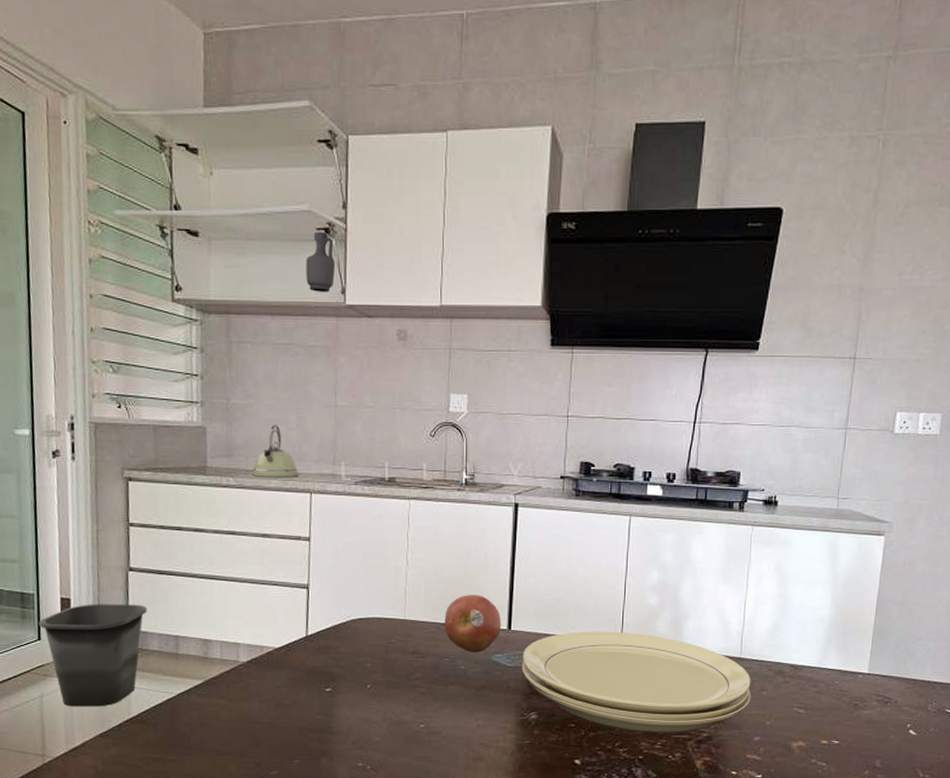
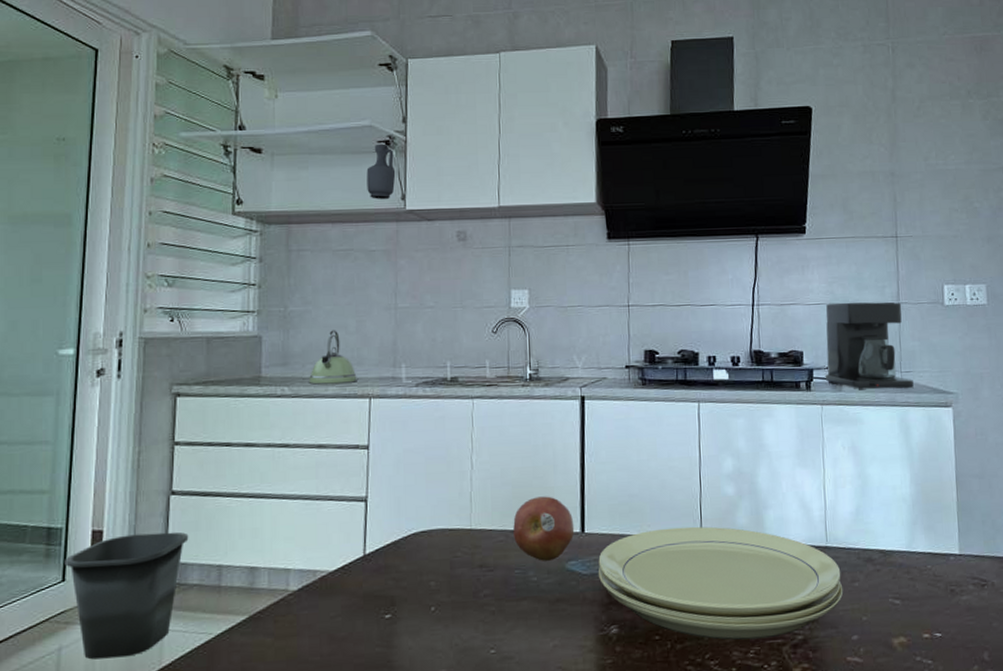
coffee maker: none [759,424,849,515] -> present [825,302,914,390]

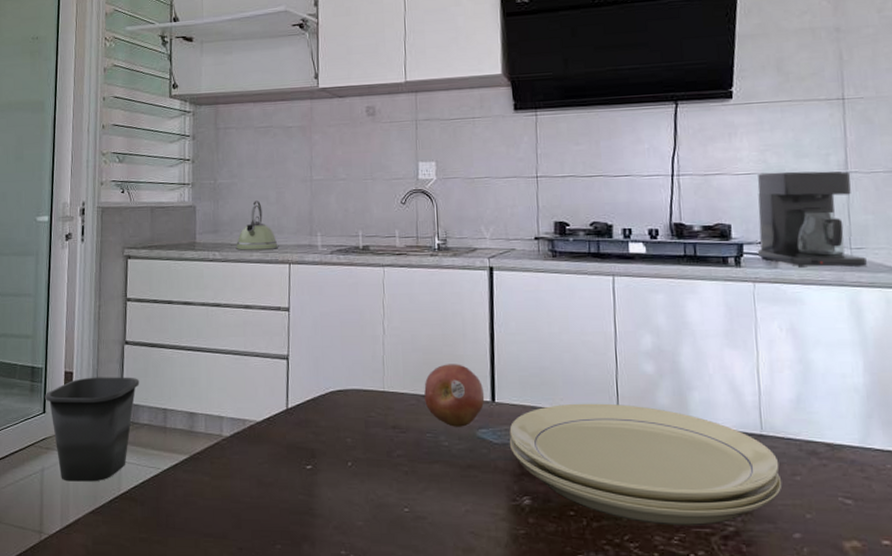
ceramic jug: present [366,143,396,199] -> none [283,27,309,79]

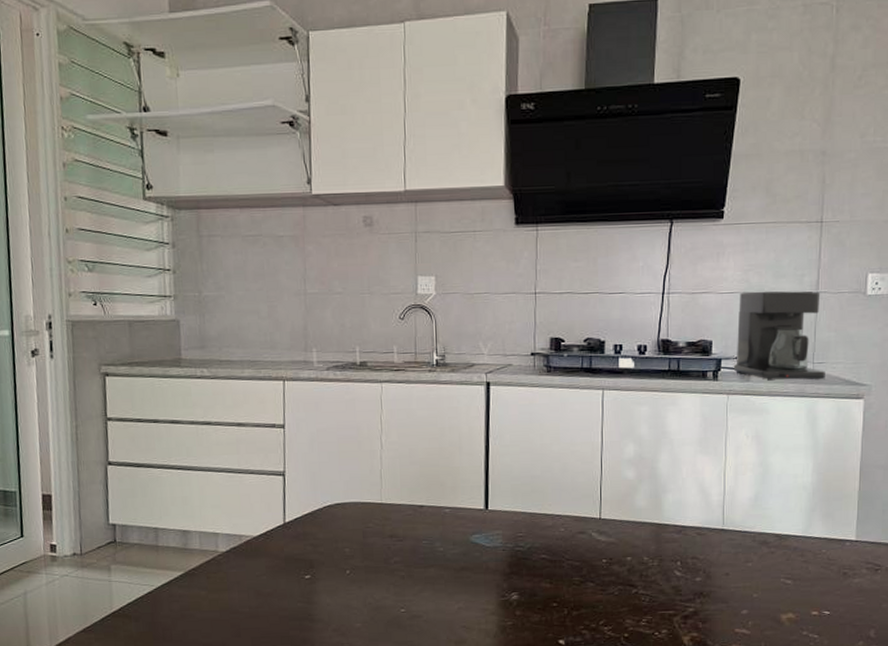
waste bin: present [45,377,140,482] -> none [21,497,127,603]
kettle: present [235,201,278,251] -> none [225,315,271,367]
fruit: present [424,364,485,427] -> none [421,475,479,534]
plate: present [509,403,782,526] -> none [500,507,736,610]

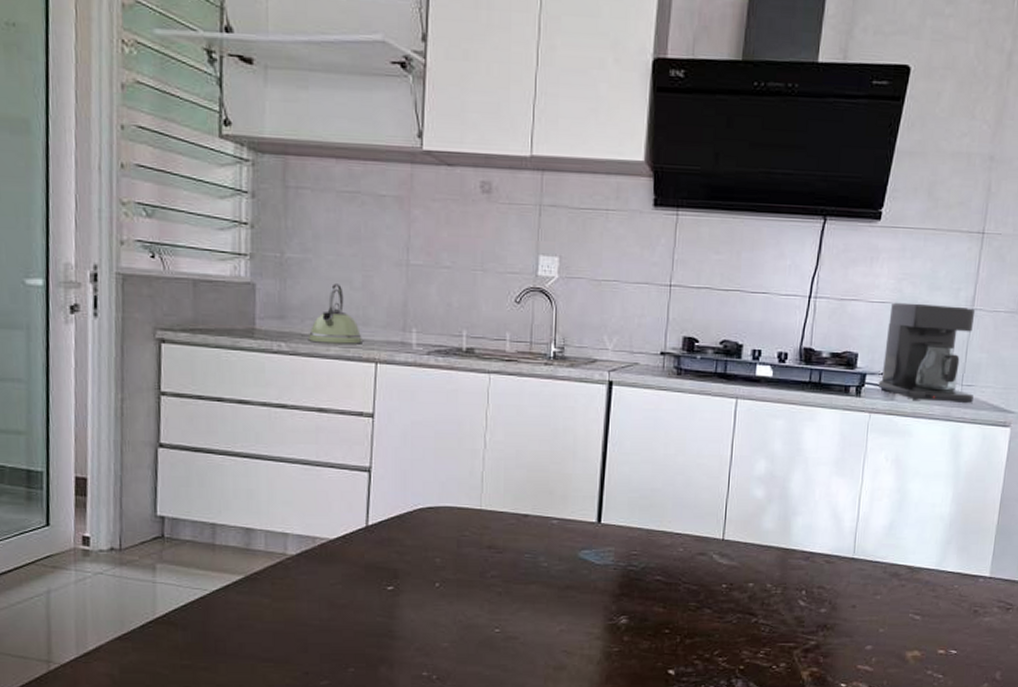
kettle: none [225,315,271,367] -> present [307,284,362,345]

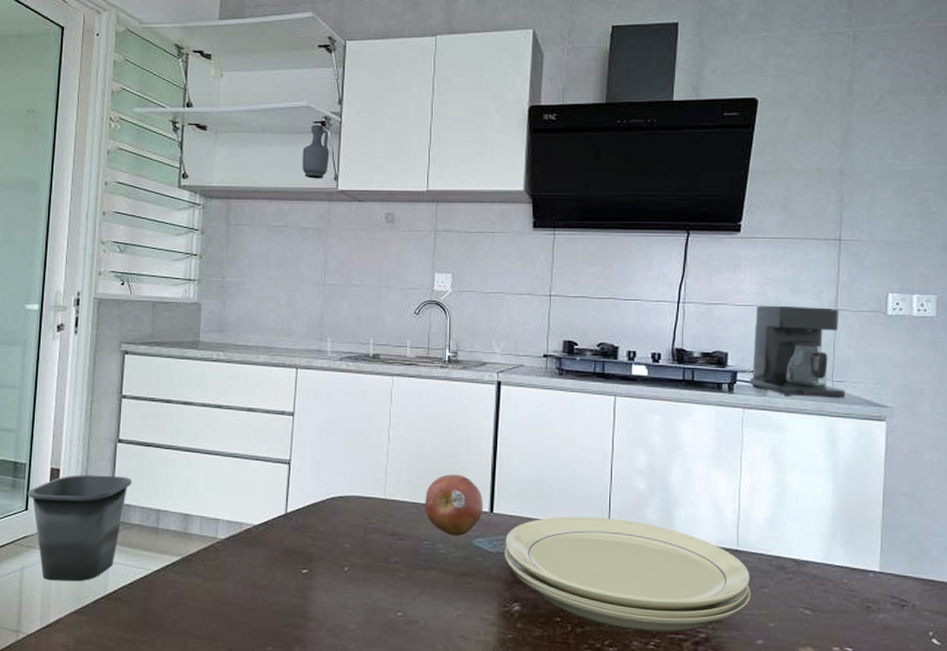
waste bin: none [47,484,180,605] -> present [28,475,132,582]
kettle: present [307,284,362,345] -> none [241,302,286,354]
ceramic jug: none [377,65,412,135] -> present [302,124,330,179]
fruit: none [526,482,591,548] -> present [425,474,484,536]
plate: none [611,526,864,641] -> present [504,516,751,633]

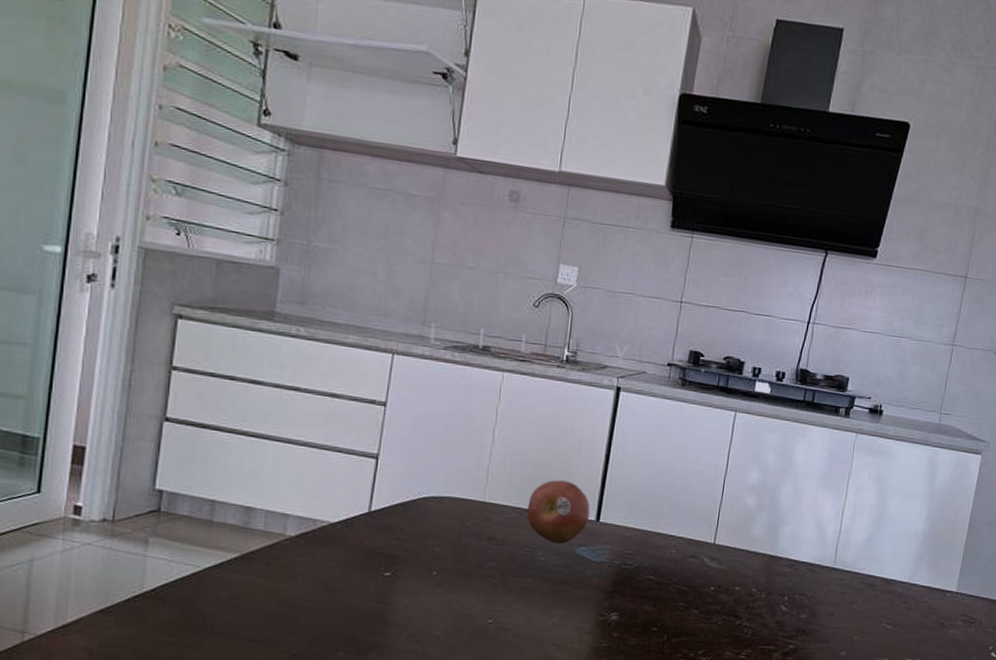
waste bin: present [28,475,132,582] -> none [40,455,181,578]
ceramic jug: present [302,124,330,179] -> none [415,74,451,141]
plate: present [504,516,751,633] -> none [606,528,843,644]
coffee maker: present [749,305,845,399] -> none [865,333,956,431]

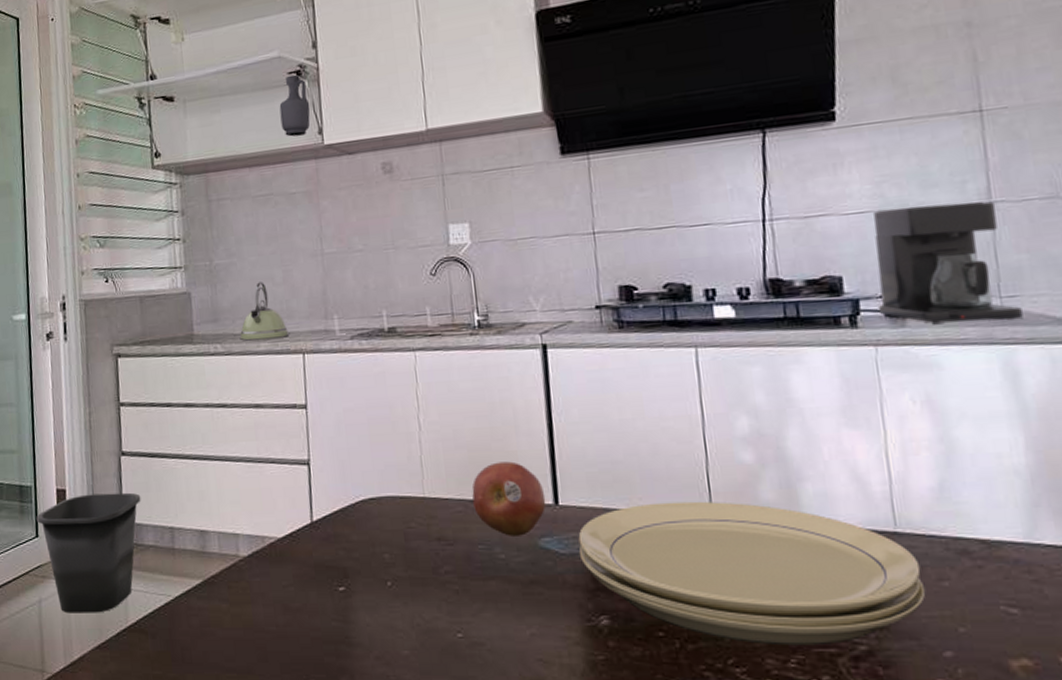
waste bin: none [40,455,181,578] -> present [36,492,141,613]
kettle: none [327,275,382,335] -> present [239,282,289,341]
ceramic jug: none [415,74,451,141] -> present [279,74,311,137]
plate: none [606,528,843,644] -> present [578,501,926,646]
coffee maker: none [865,333,956,431] -> present [873,201,1023,323]

